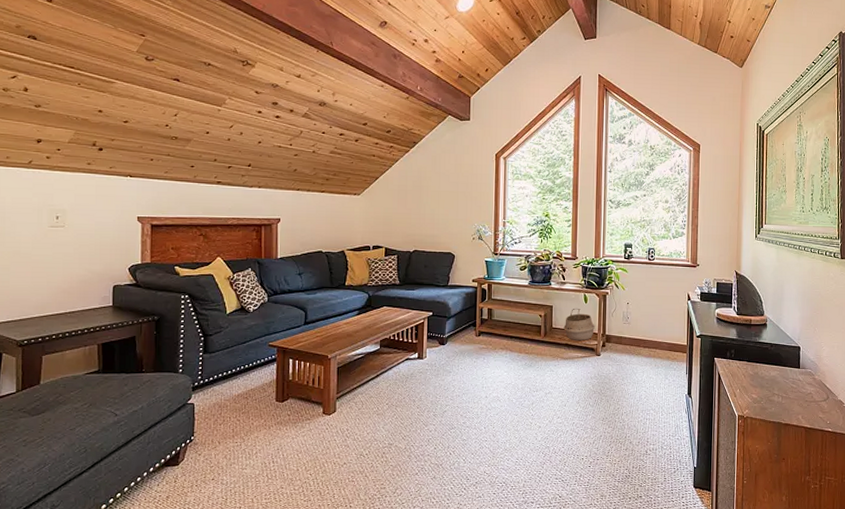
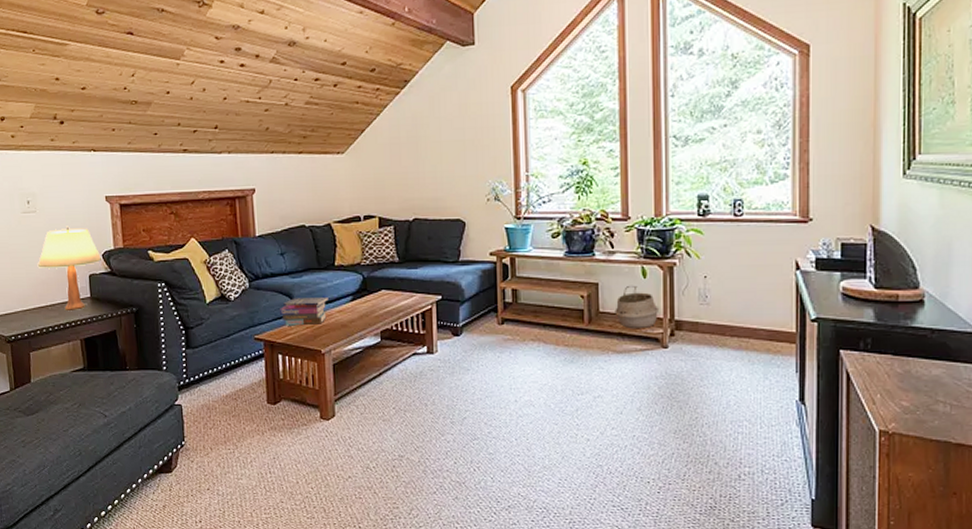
table lamp: none [61,242,129,317] -> present [38,227,103,310]
books: none [293,311,338,335] -> present [278,298,329,326]

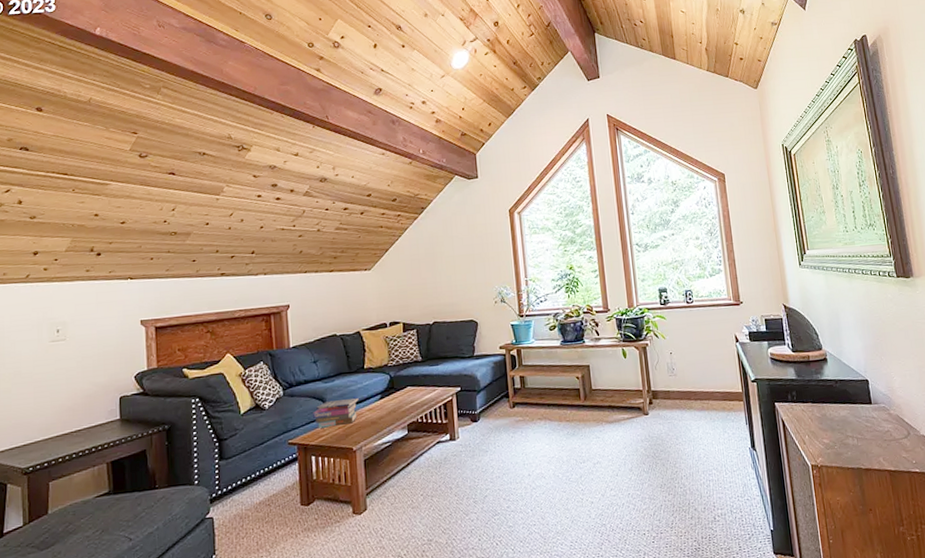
table lamp: present [38,227,103,310] -> none [65,352,135,435]
woven basket: present [615,285,658,328] -> none [604,364,639,401]

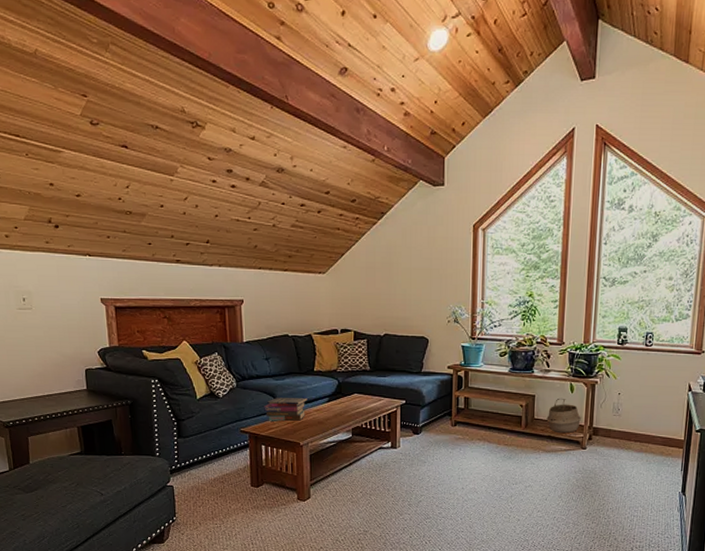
woven basket: none [604,364,639,401] -> present [546,398,581,433]

